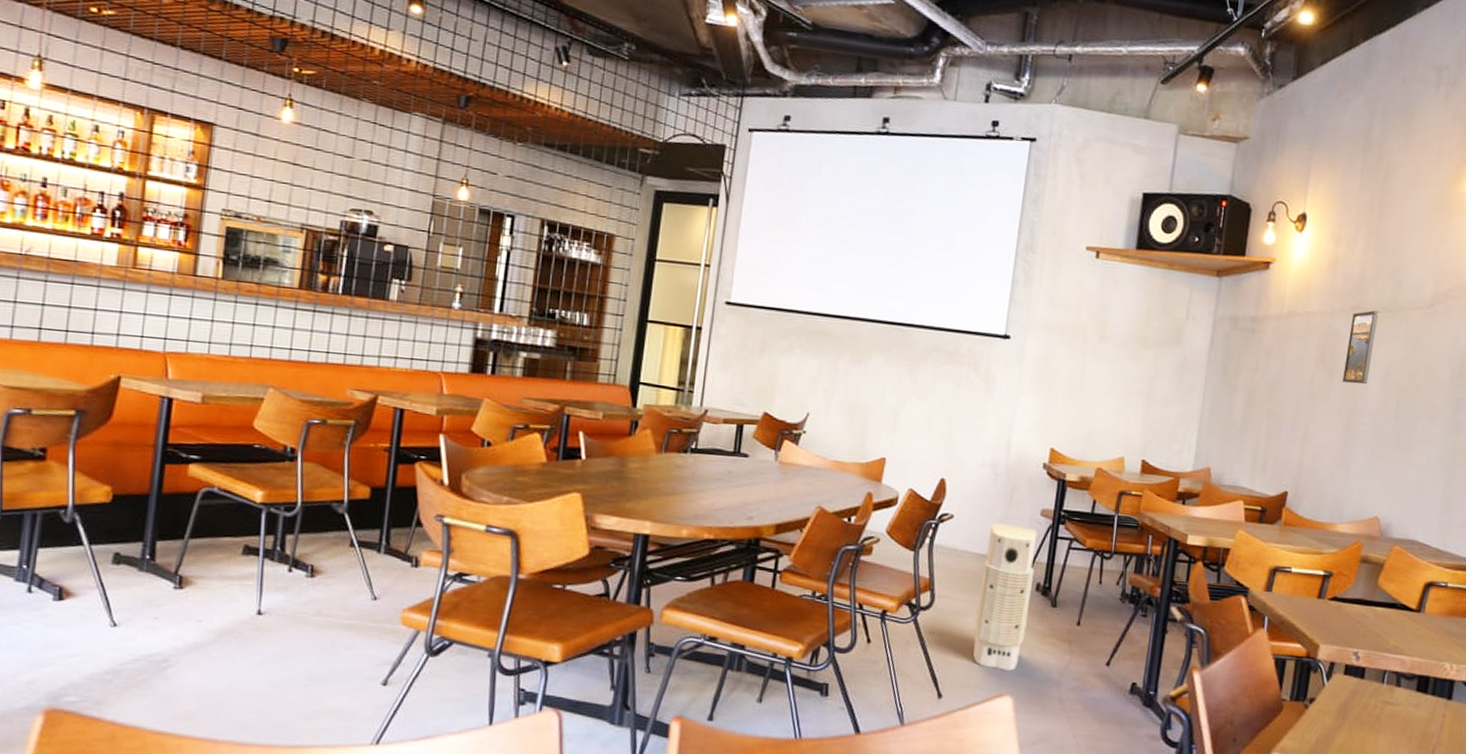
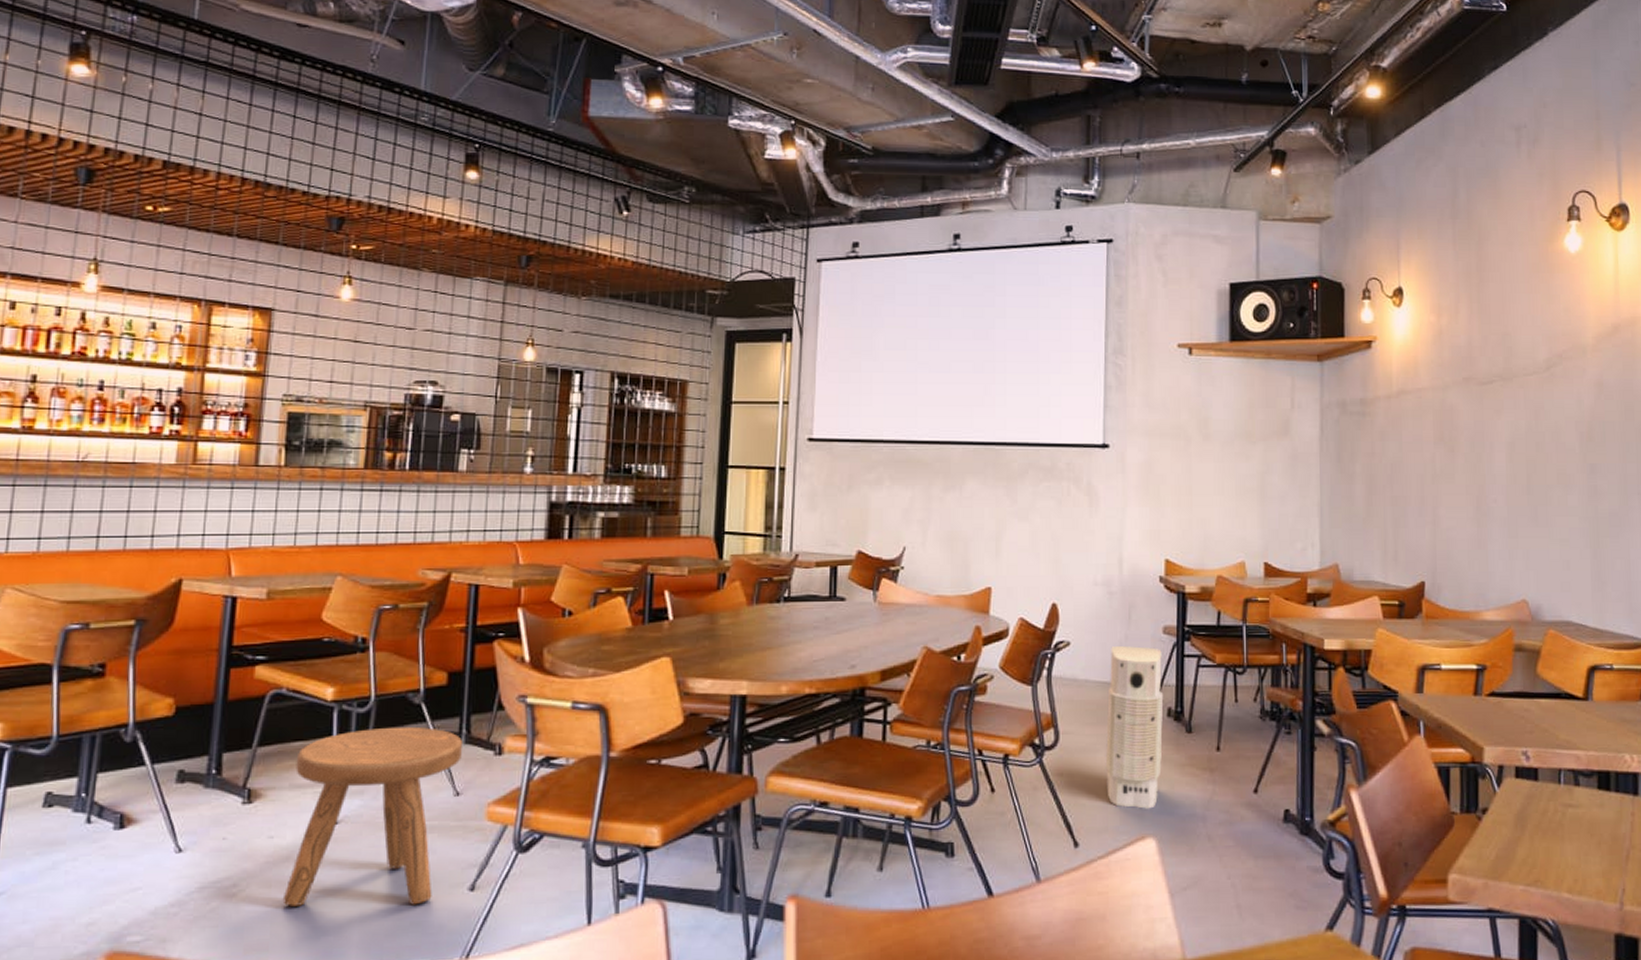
stool: none [209,532,382,693] -> present [282,726,462,906]
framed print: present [1342,310,1379,384] -> none [1465,380,1494,459]

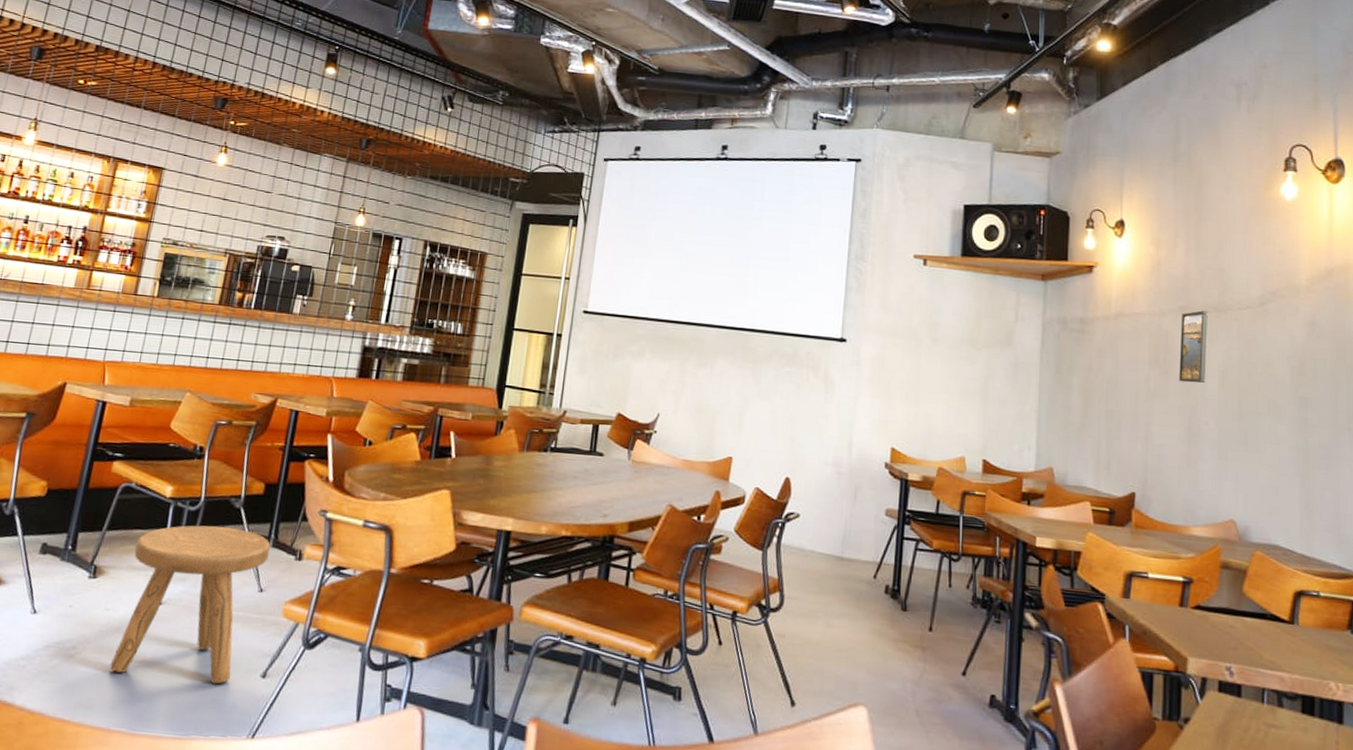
air purifier: present [1106,646,1164,809] -> none [824,522,883,678]
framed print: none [1465,380,1494,459] -> present [1179,310,1208,383]

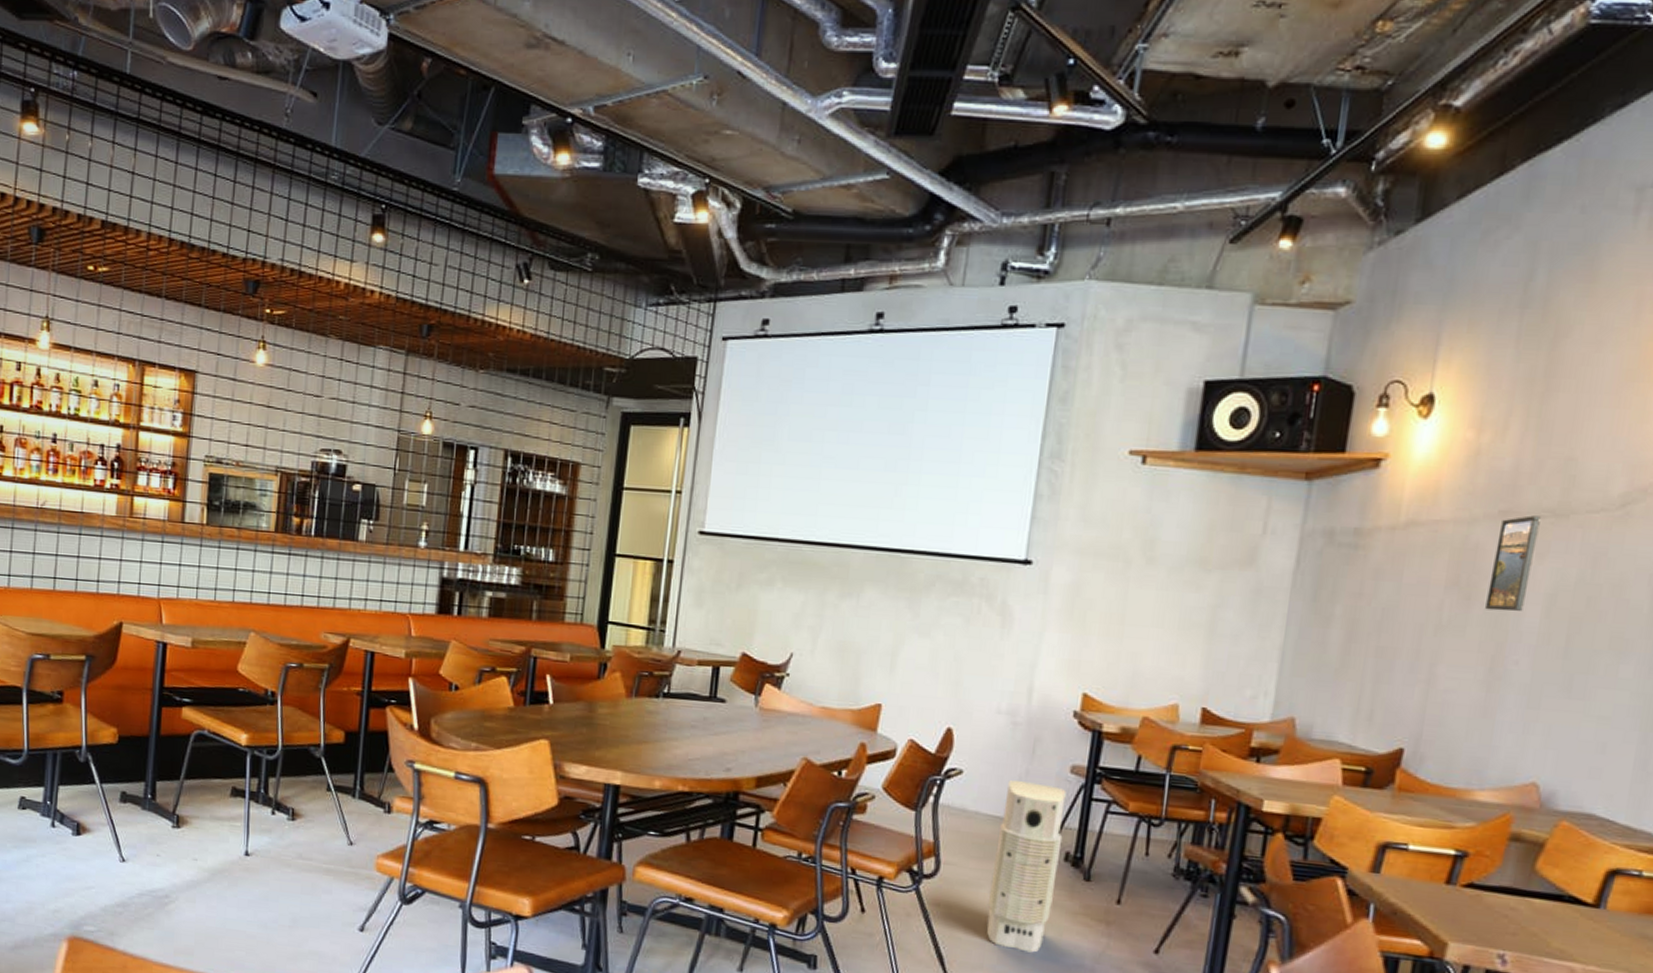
stool: present [109,525,270,685] -> none [204,775,356,937]
air purifier: none [824,522,883,678] -> present [986,780,1067,953]

